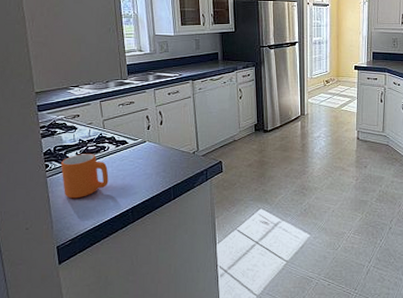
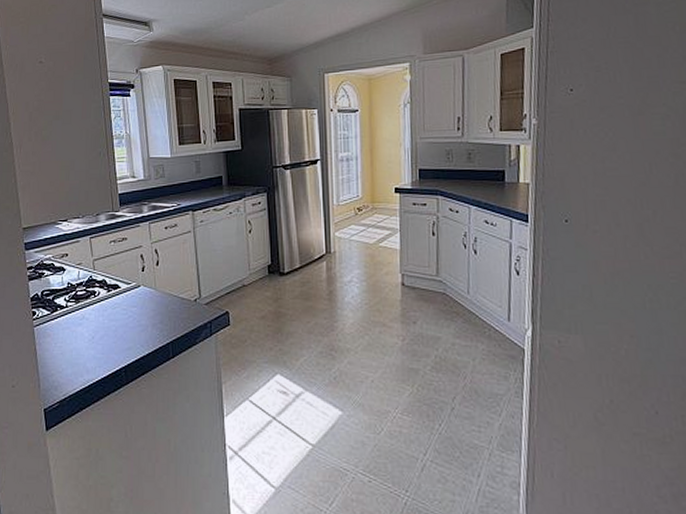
mug: present [61,154,109,199] -> none [49,300,100,353]

